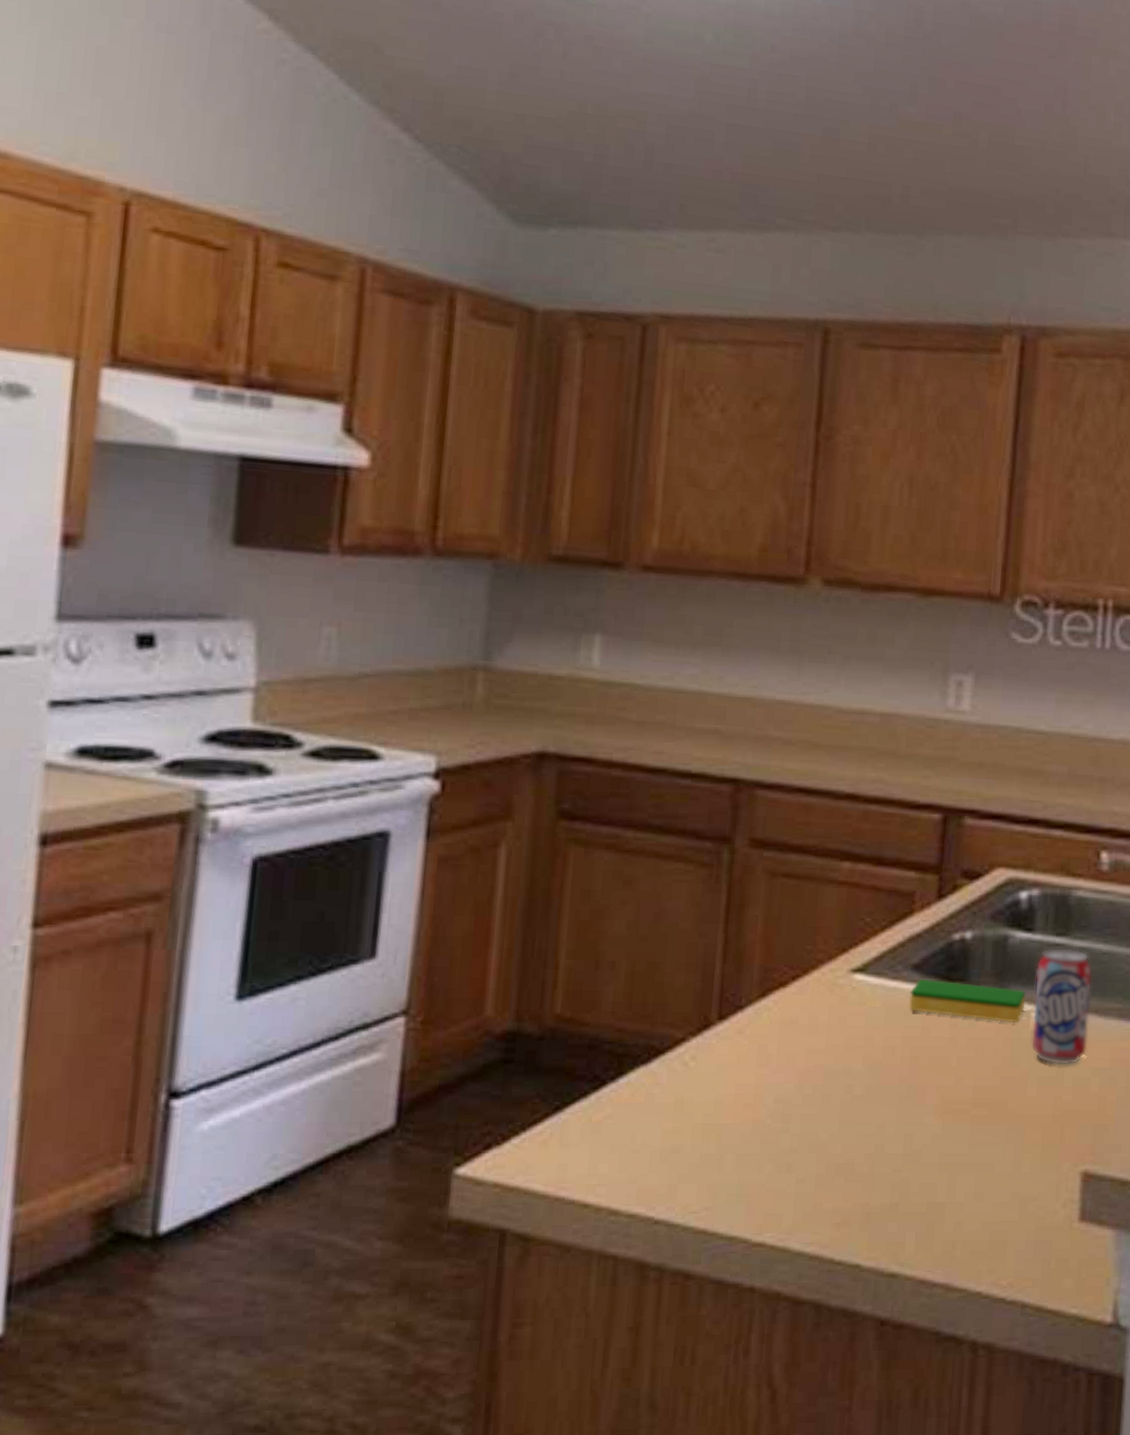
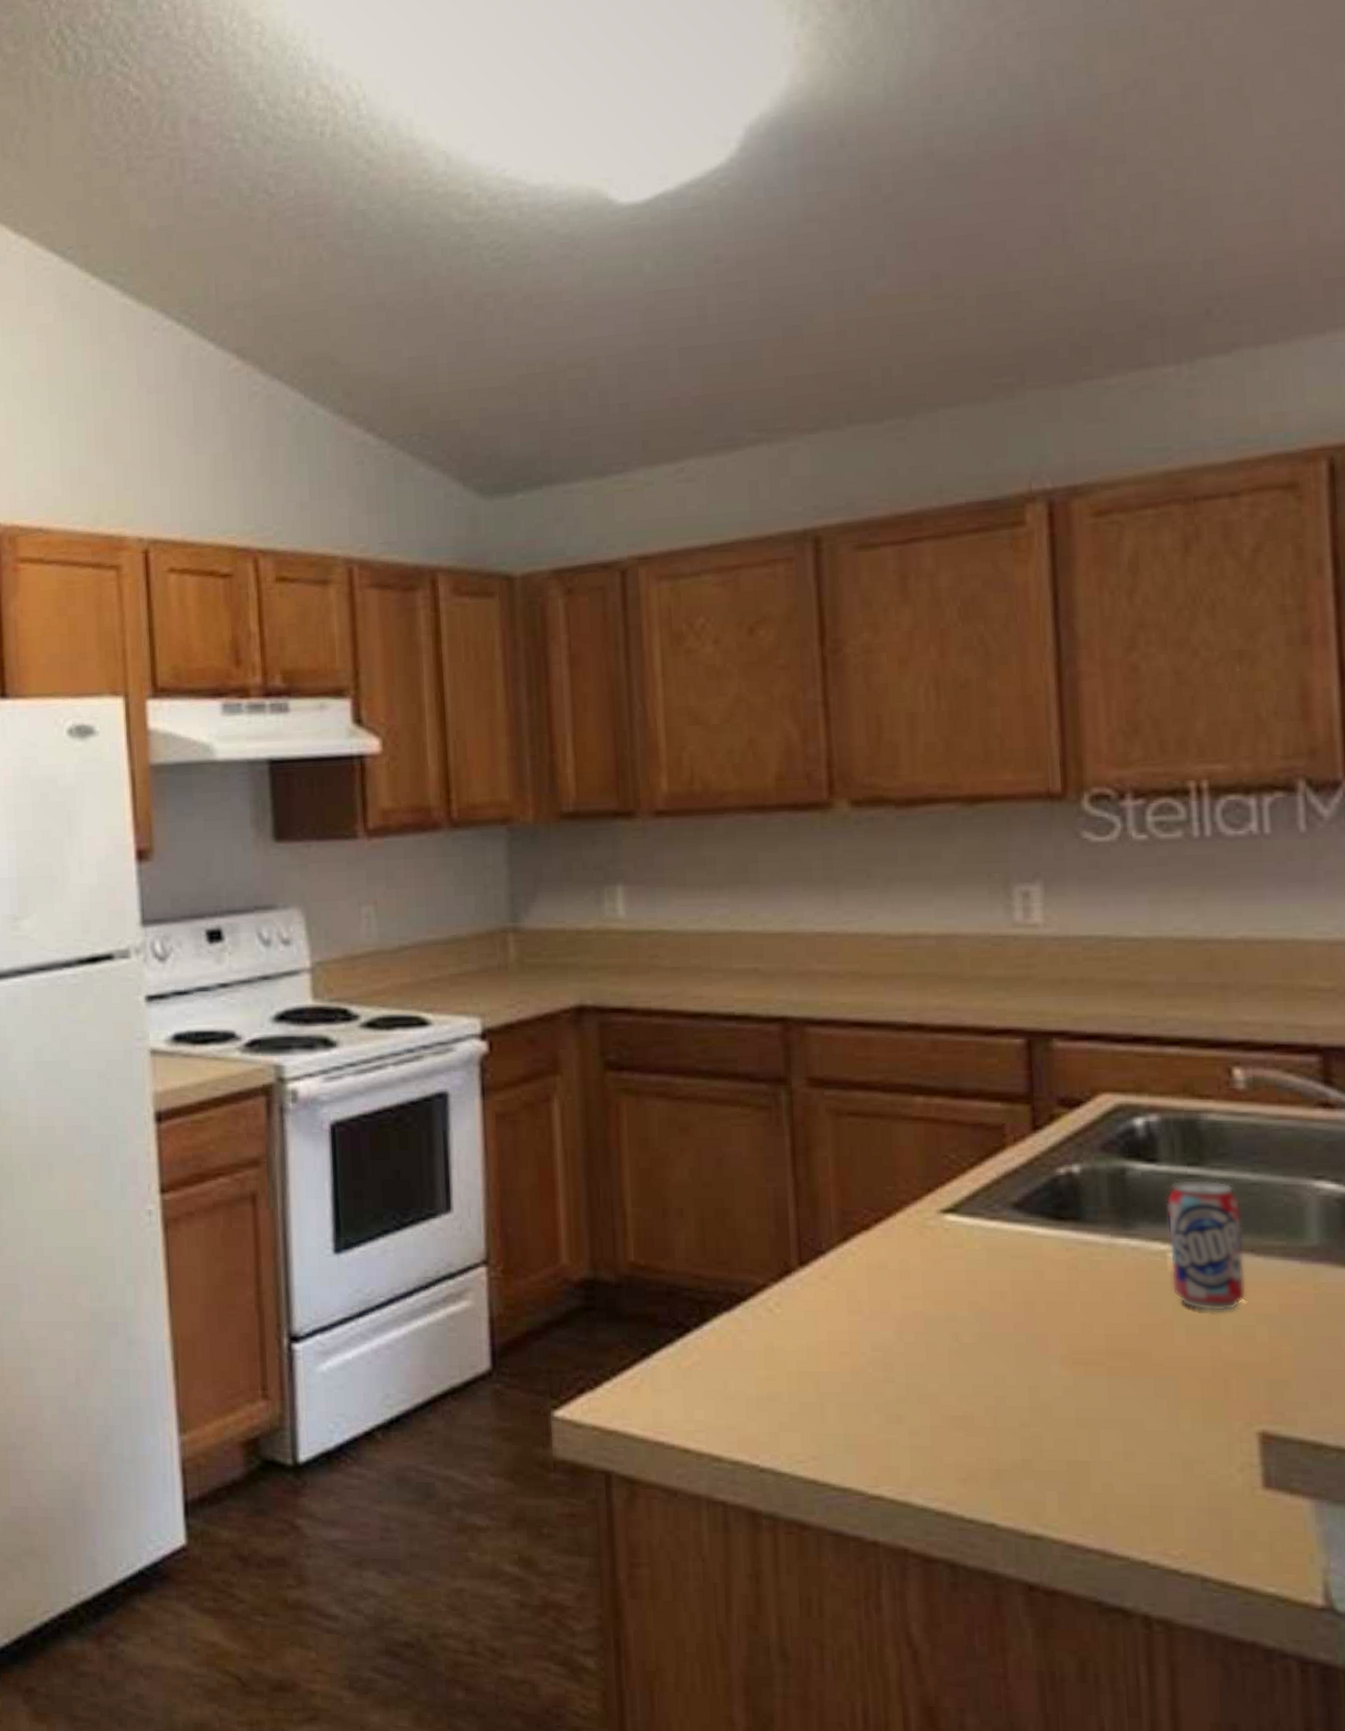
dish sponge: present [909,979,1026,1022] -> none [1013,1219,1159,1264]

